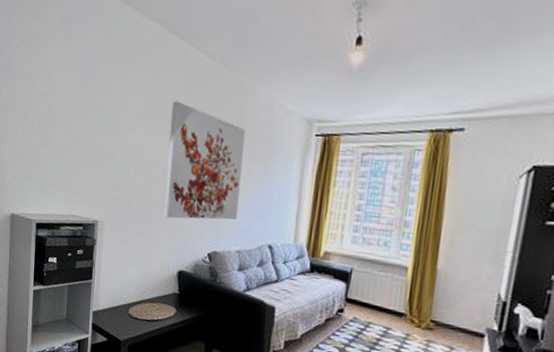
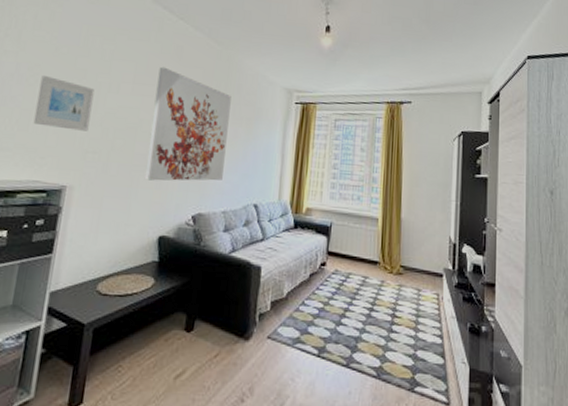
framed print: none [67,116,115,170] -> present [33,76,95,131]

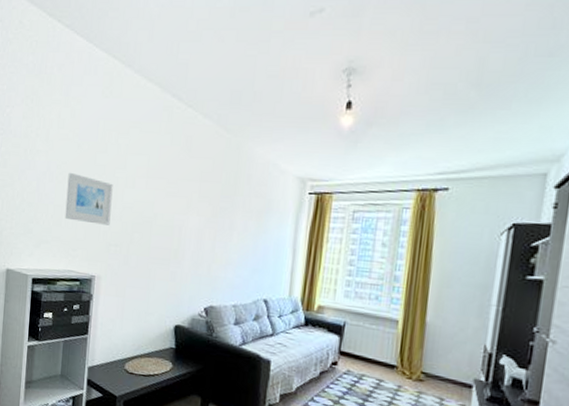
wall art: present [144,66,232,181] -> none [160,159,241,275]

